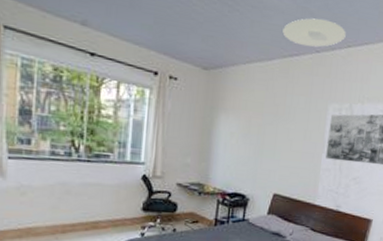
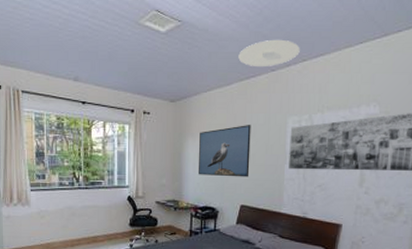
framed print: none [230,106,291,164] -> present [199,125,251,177]

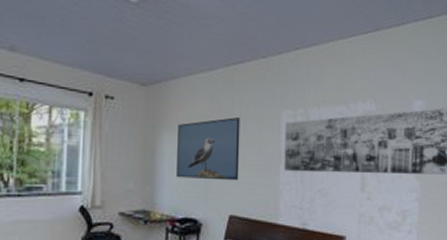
ceiling light: present [238,39,300,68] -> none [224,23,292,53]

